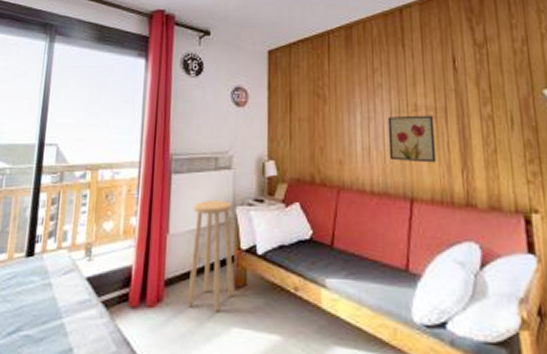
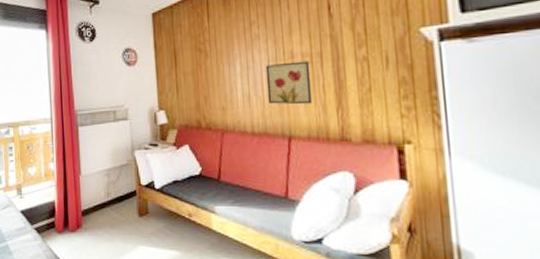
stool: present [187,200,234,313] -> none [98,146,138,235]

